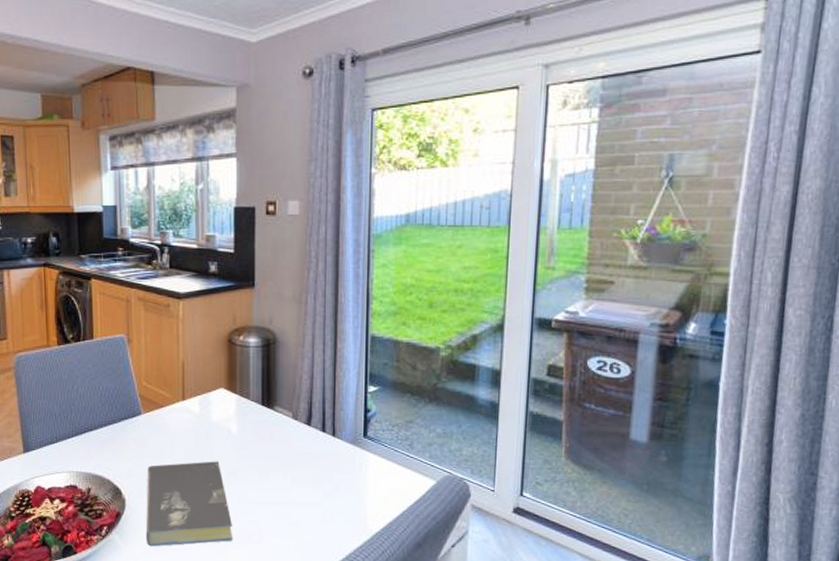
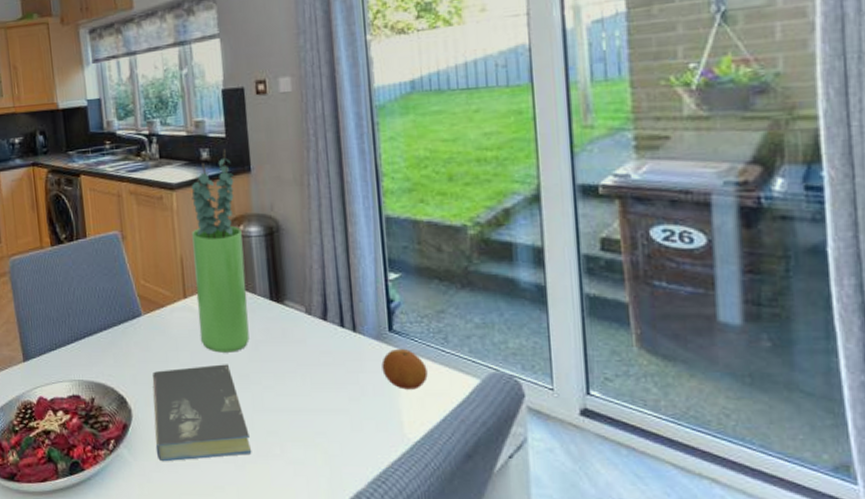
vase: none [194,263,241,451] -> present [191,148,250,353]
fruit: none [354,453,393,488] -> present [381,349,428,390]

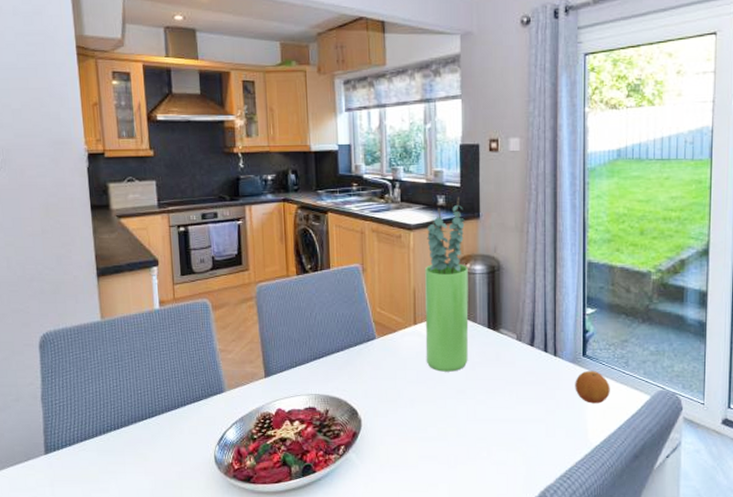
book: present [152,364,252,462] -> none [380,381,463,464]

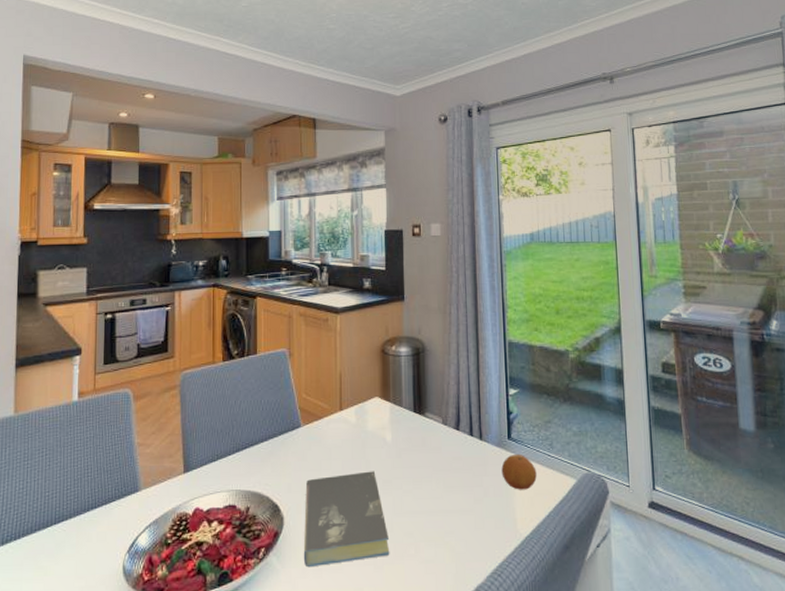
book: none [380,381,463,464] -> present [303,471,390,568]
vase: present [424,196,469,372] -> none [350,280,395,461]

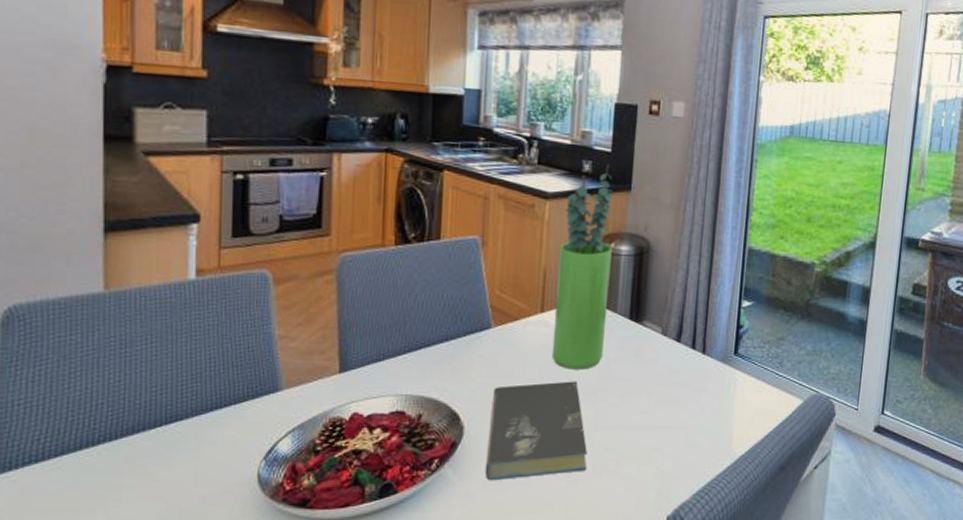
vase: none [350,280,395,461] -> present [551,164,613,370]
fruit: present [501,455,537,490] -> none [722,371,761,409]

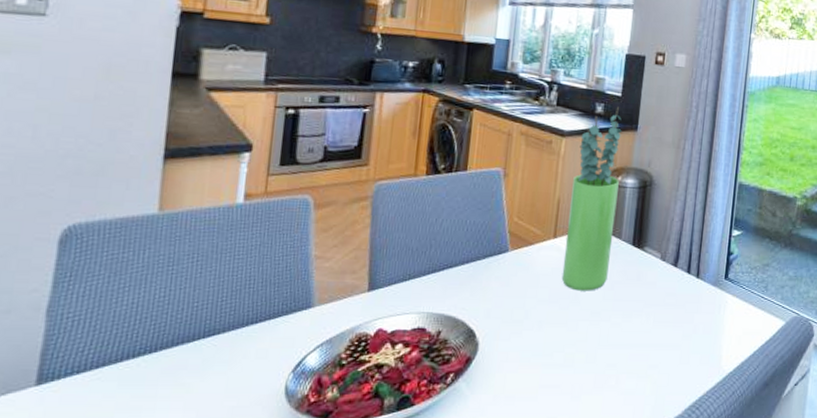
book: present [484,381,587,481] -> none [495,301,590,395]

